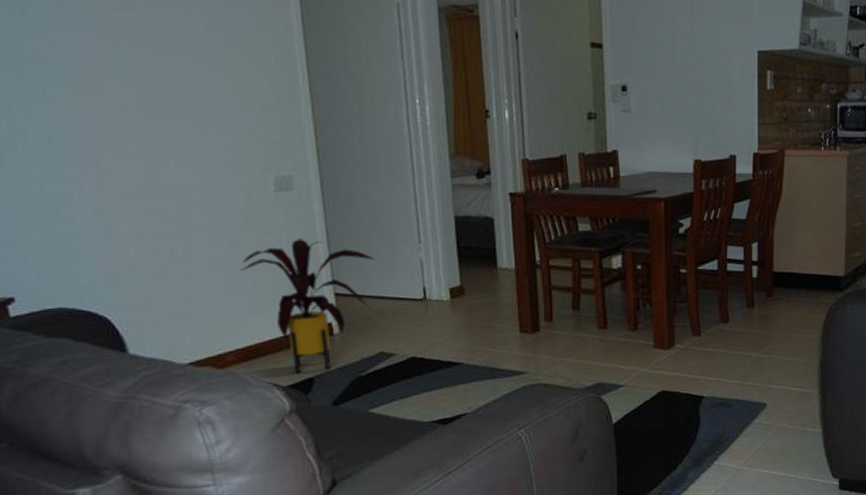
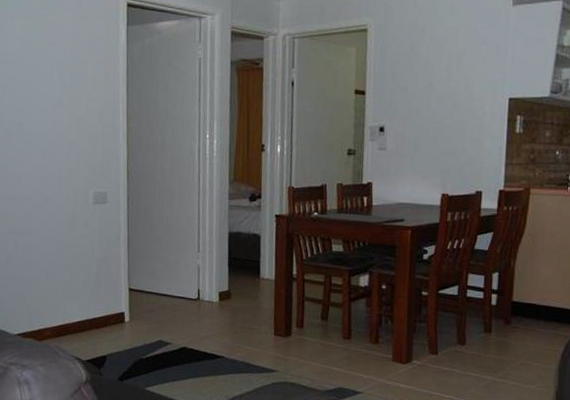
house plant: present [240,239,375,374] -> none [62,242,163,351]

